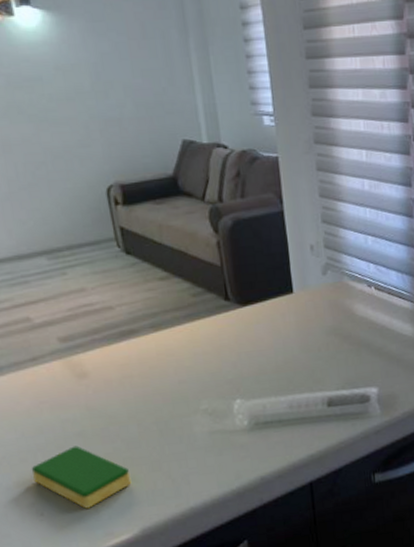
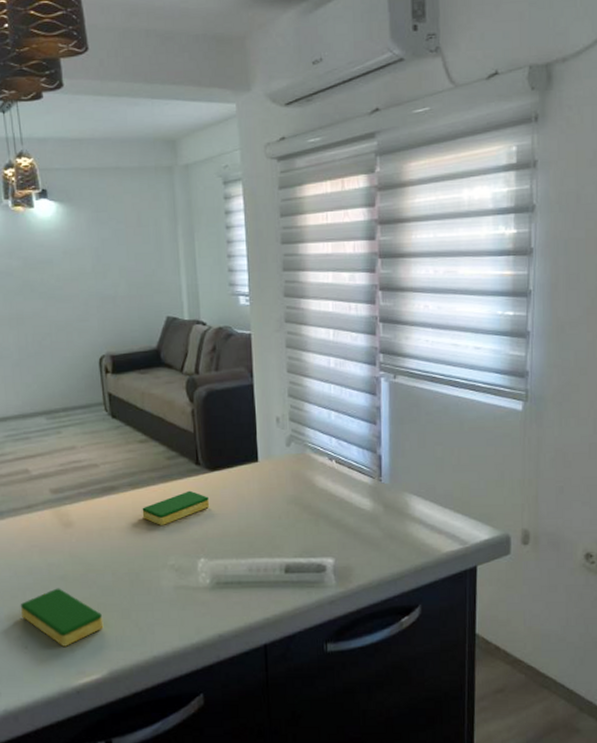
dish sponge: none [167,328,243,368] -> present [142,490,210,525]

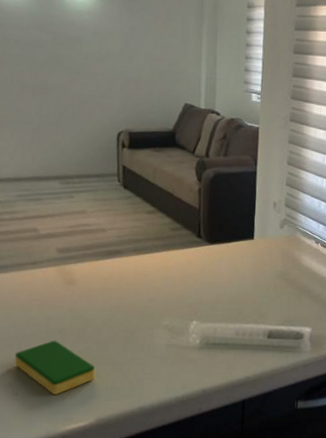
dish sponge: present [142,490,210,525] -> none [143,260,207,289]

